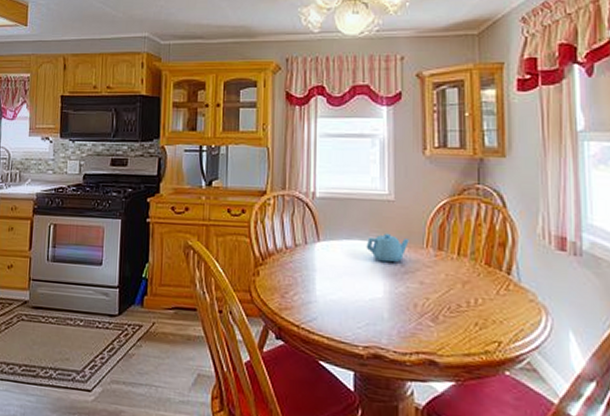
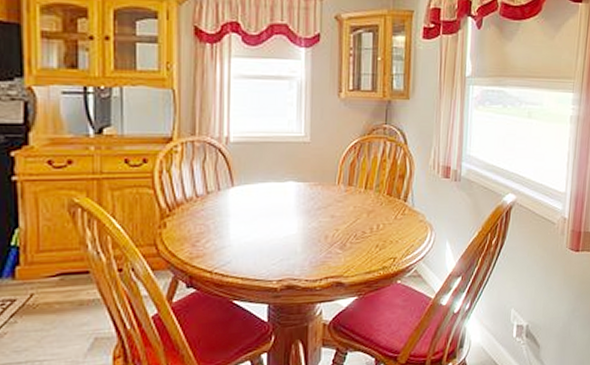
teapot: present [366,232,409,263] -> none [281,173,323,201]

